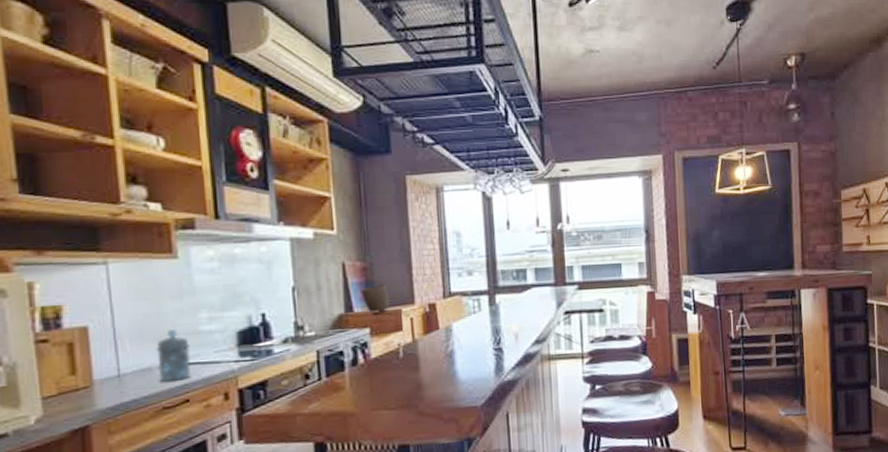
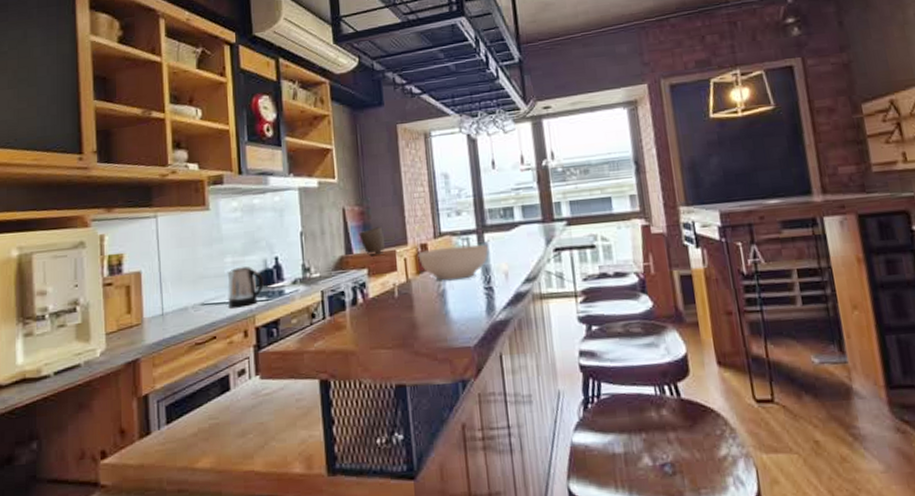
canister: present [155,330,191,383] -> none [190,273,218,321]
kettle: none [202,322,248,369] -> present [227,266,264,308]
bowl: none [425,305,500,342] -> present [418,244,489,281]

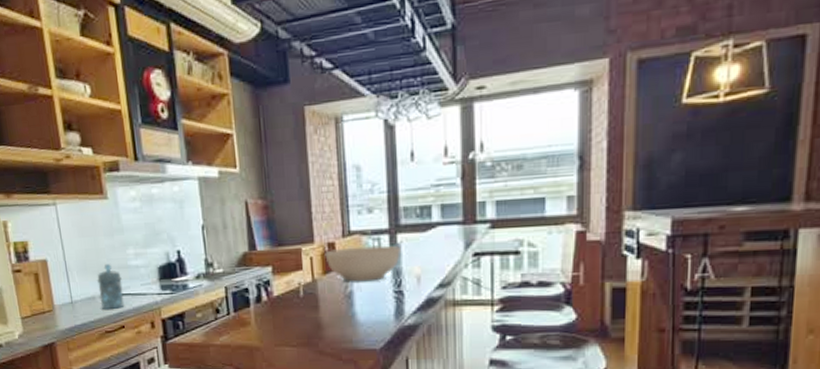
canister: none [190,273,218,321] -> present [96,264,125,310]
kettle: present [227,266,264,308] -> none [130,258,167,300]
ceramic pot: present [359,227,385,258] -> none [263,223,290,255]

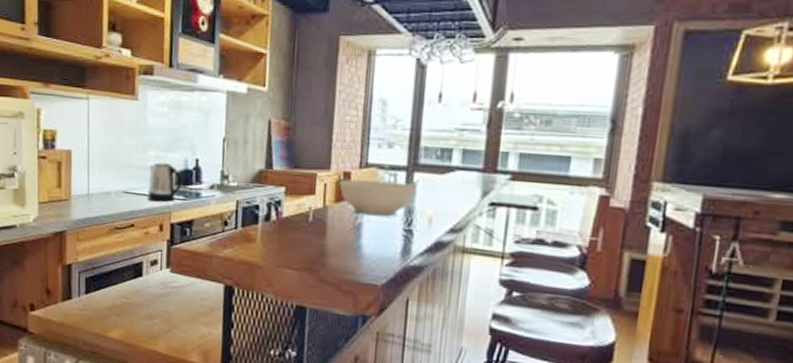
canister: present [96,264,125,310] -> none [114,162,139,208]
kettle: none [130,258,167,300] -> present [148,161,183,202]

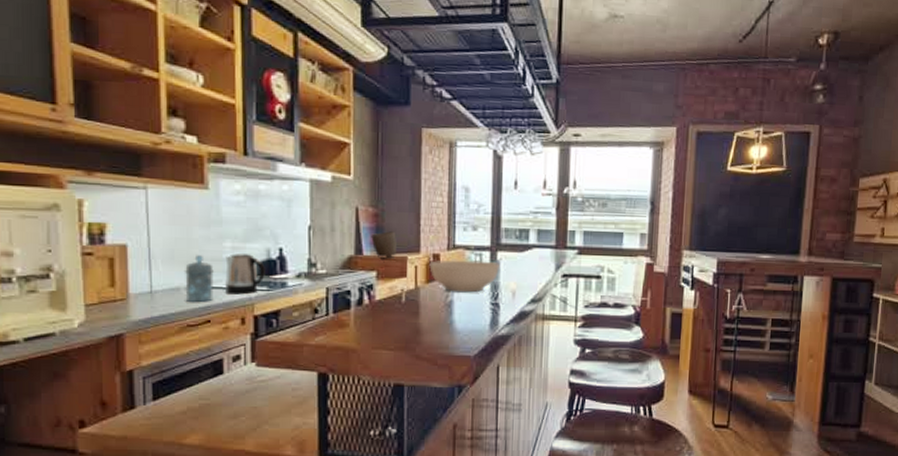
canister: none [114,162,139,208] -> present [184,255,214,303]
ceramic pot: none [282,146,307,177] -> present [371,231,396,261]

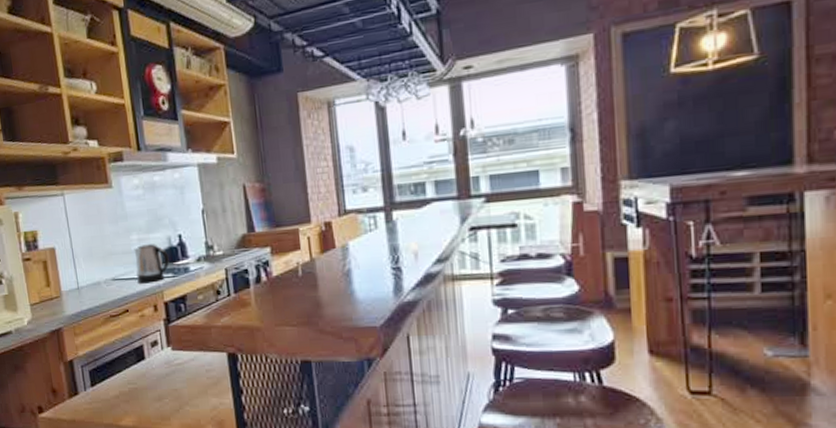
canister: present [184,255,214,303] -> none [101,250,129,295]
ceramic pot: present [371,231,396,261] -> none [261,204,287,236]
bowl: present [429,259,501,293] -> none [322,222,398,261]

